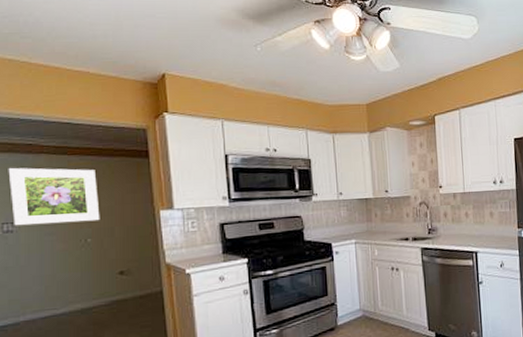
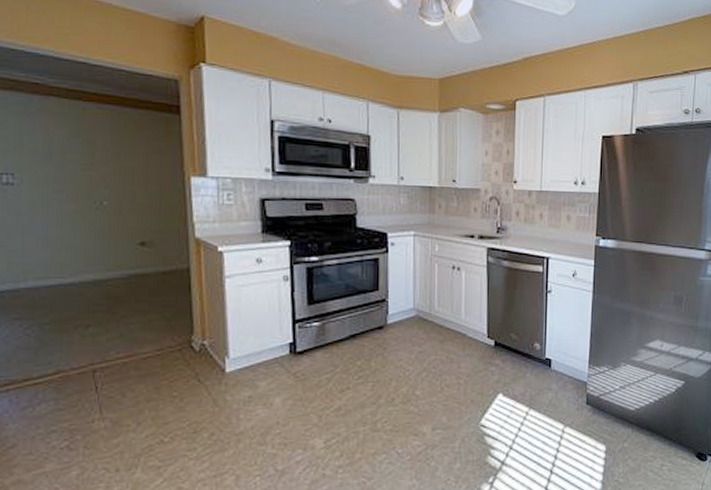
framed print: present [8,168,100,226] -> none [9,110,120,182]

